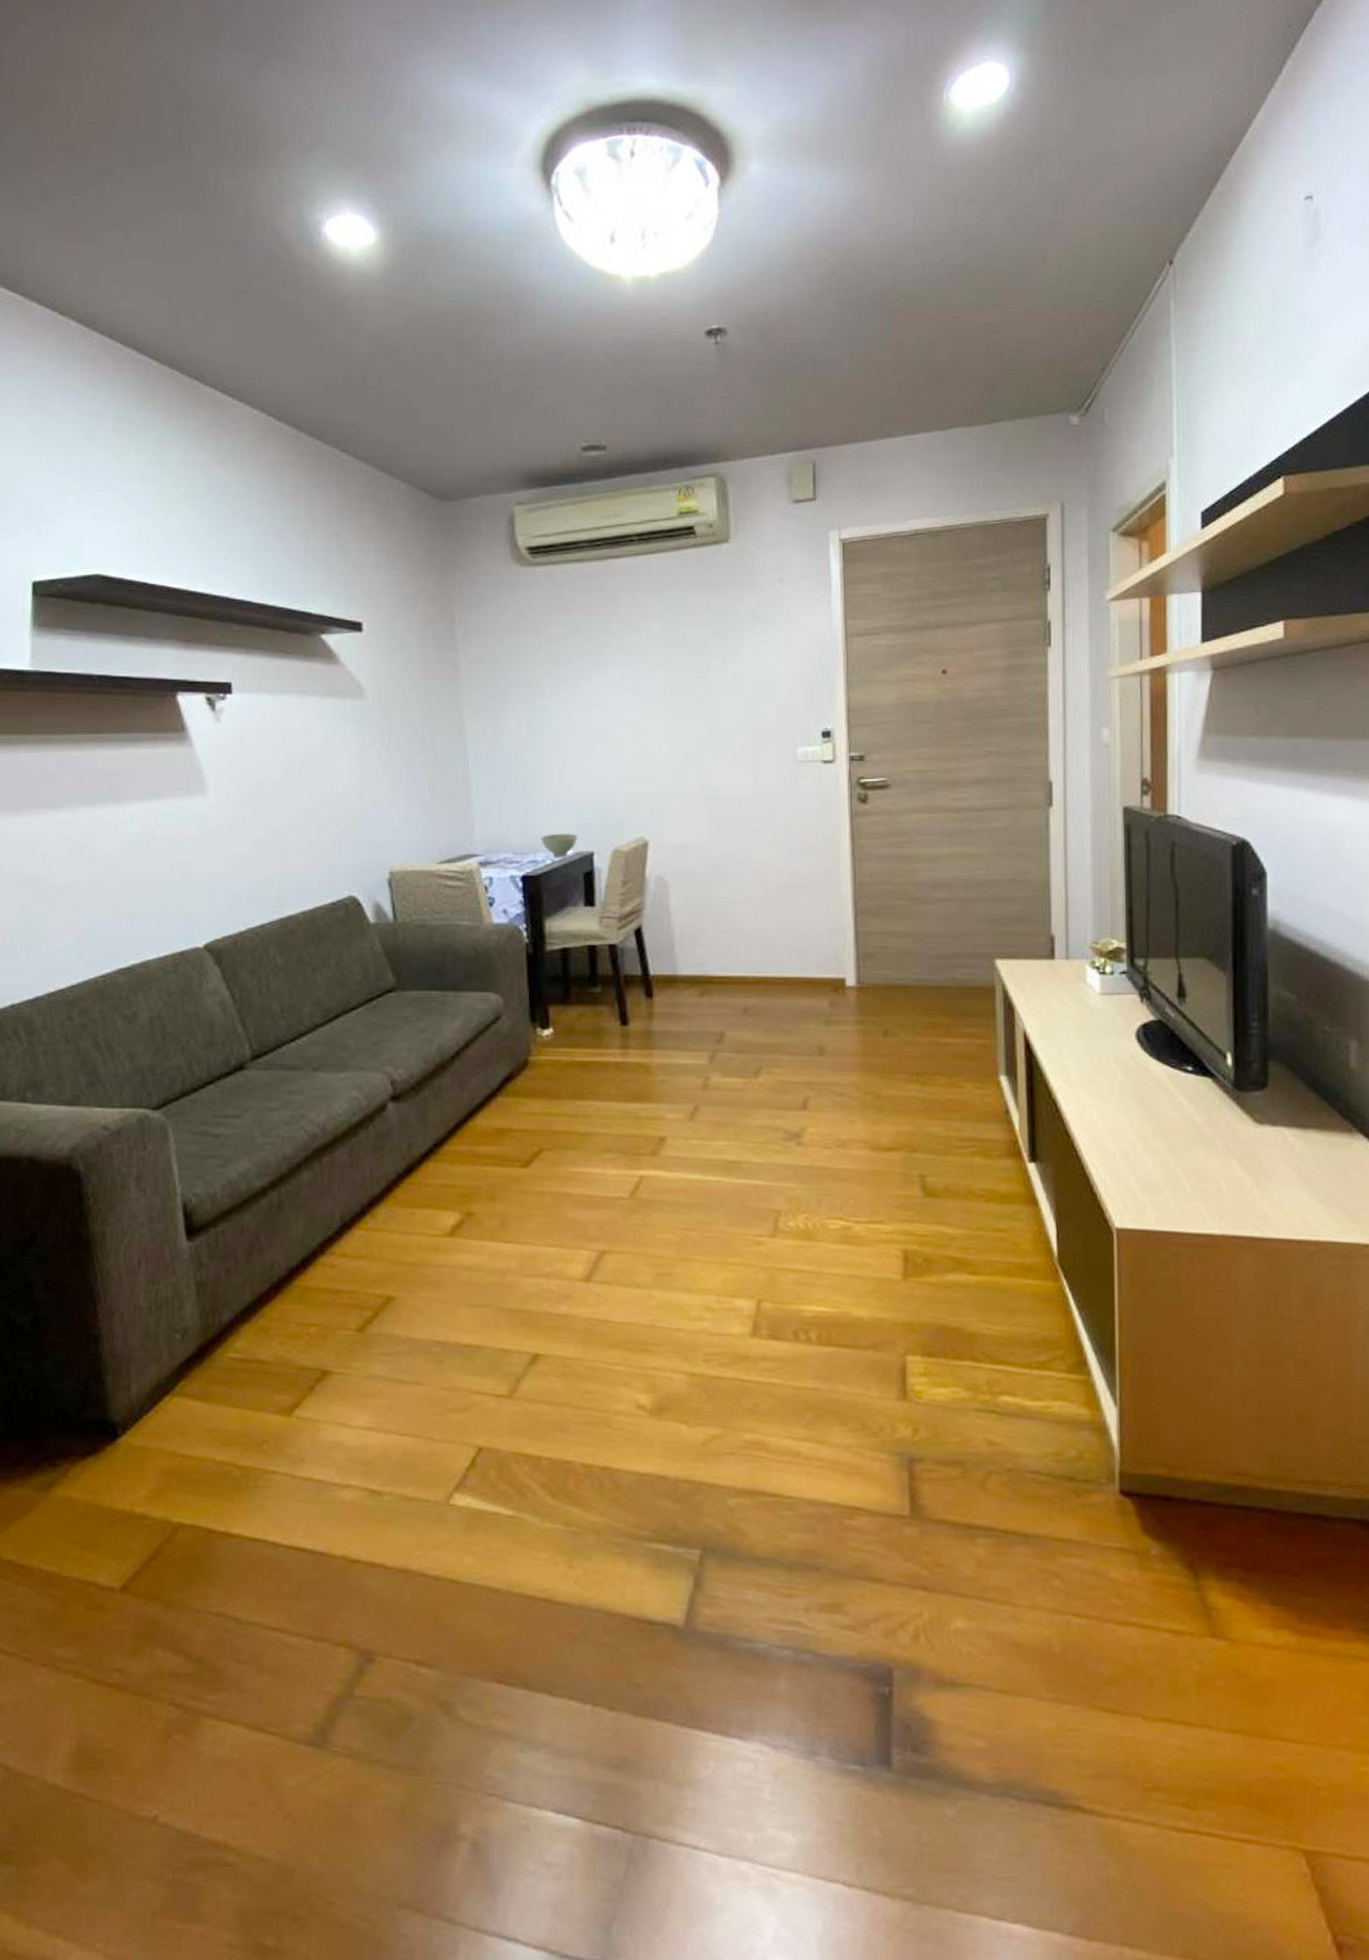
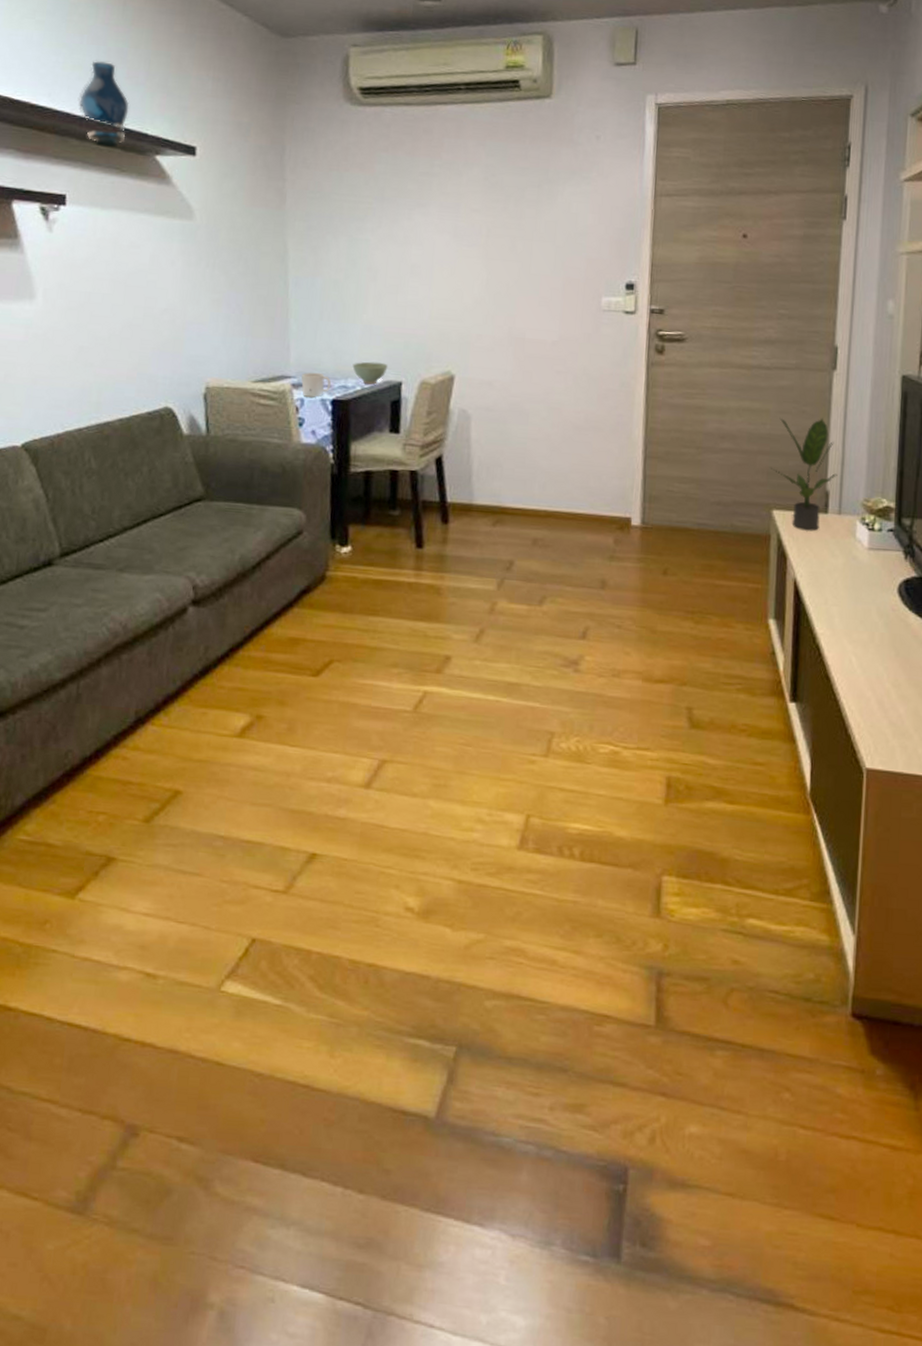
vase: none [239,541,290,631] -> present [80,61,130,149]
mug: none [488,848,520,875] -> present [301,372,332,398]
potted plant: none [990,858,1062,981] -> present [771,418,838,532]

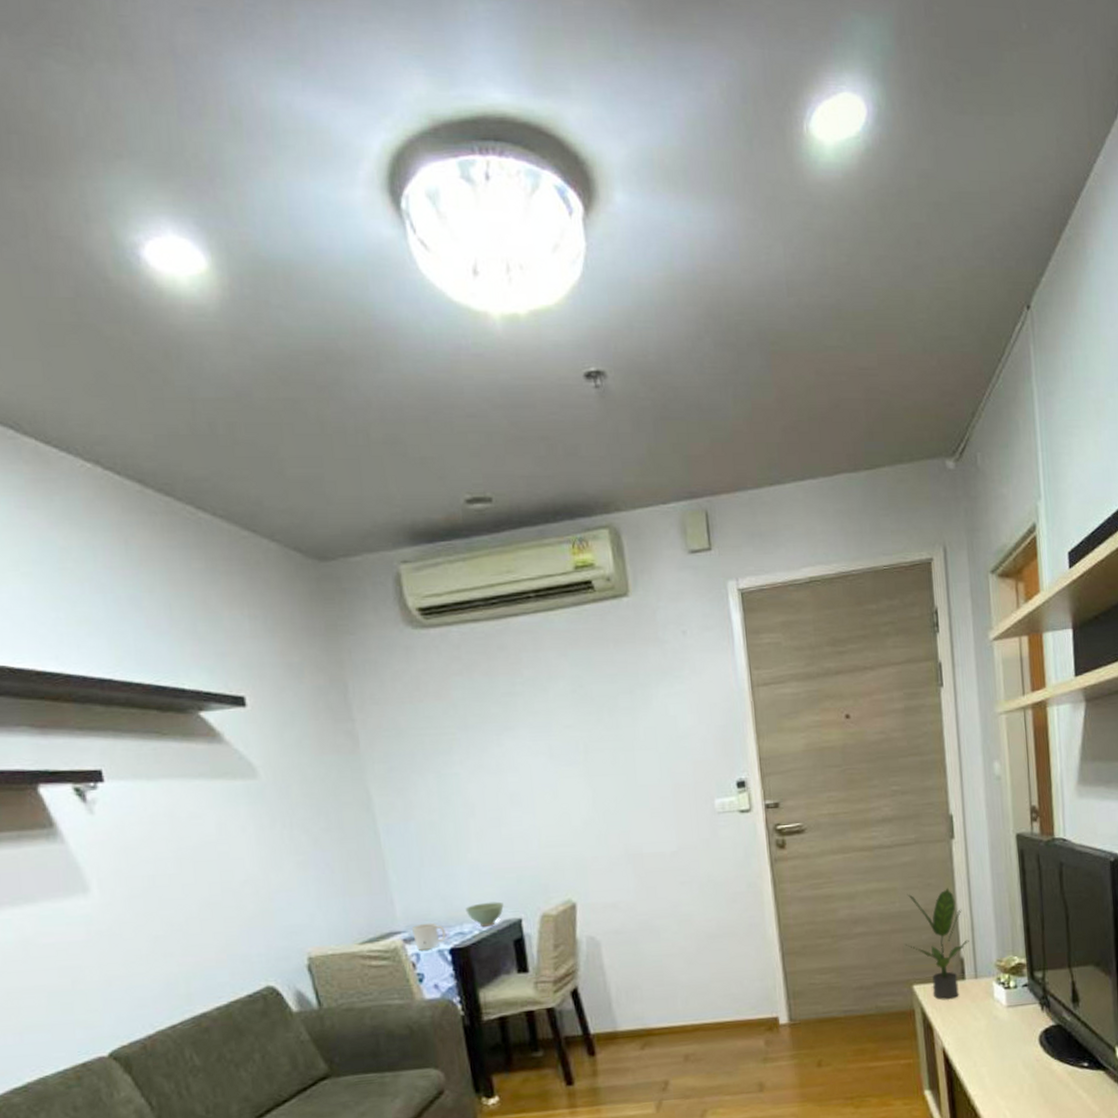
vase: present [80,61,130,149] -> none [95,612,158,711]

